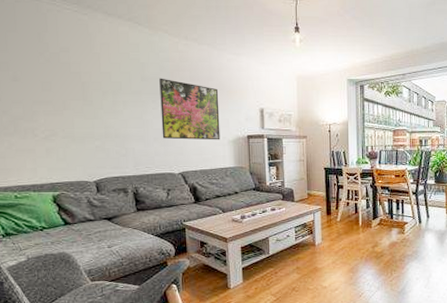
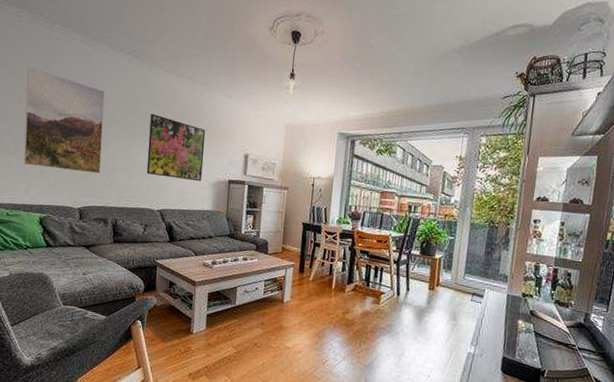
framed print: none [18,41,114,145] -> present [23,66,105,174]

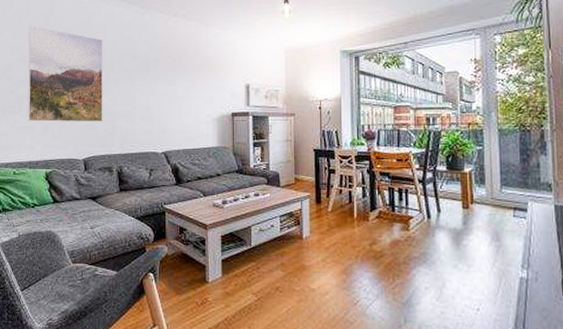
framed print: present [146,113,206,182] -> none [148,55,205,118]

